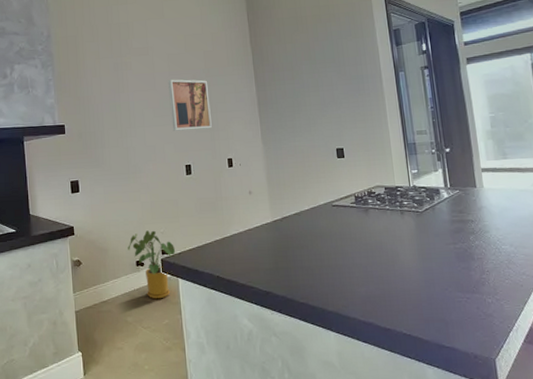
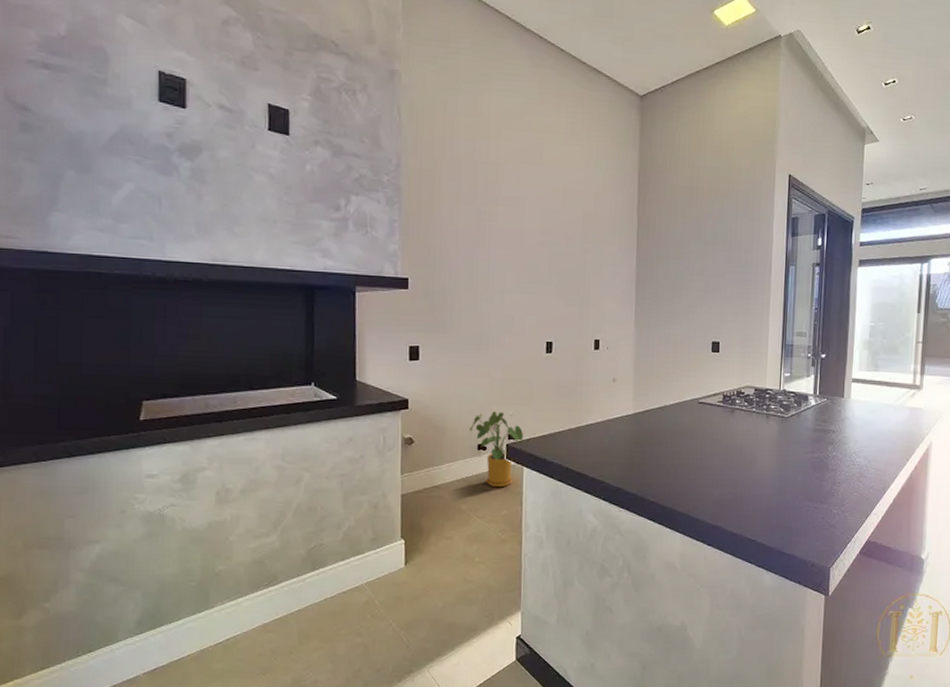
wall art: present [168,79,212,131] -> none [536,240,584,303]

